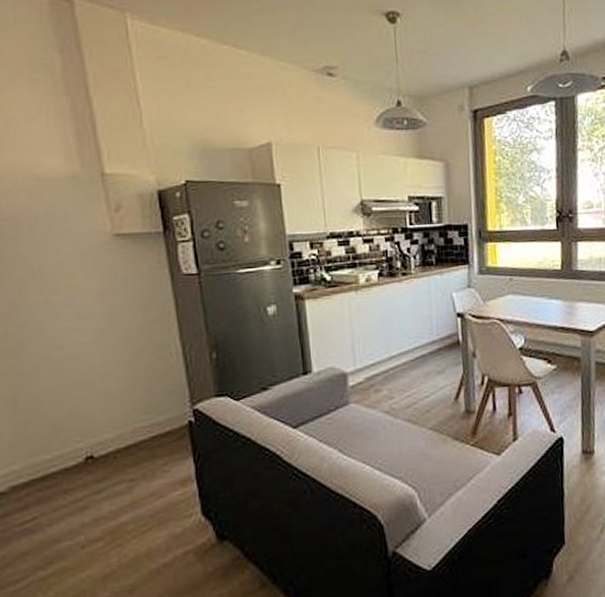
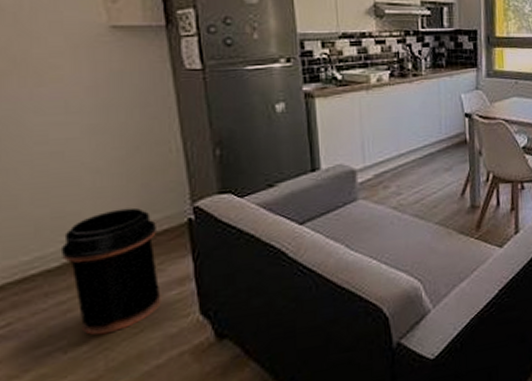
trash can: none [76,409,166,532] -> present [60,207,161,336]

